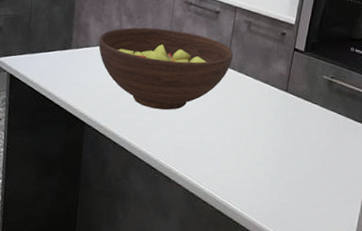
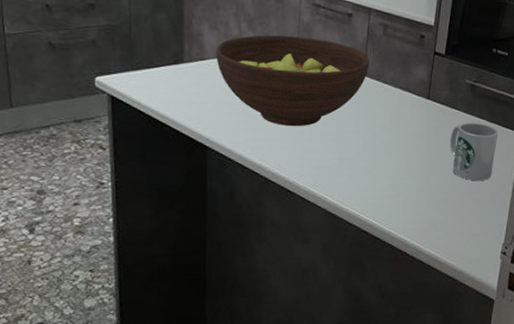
mug: none [305,116,353,173] -> present [450,123,498,181]

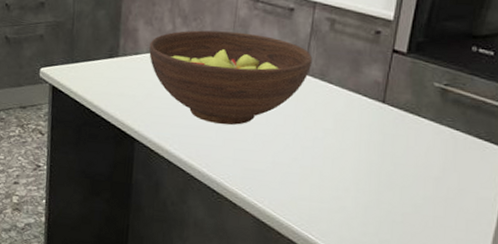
mug: present [450,123,498,181] -> none [410,133,478,205]

